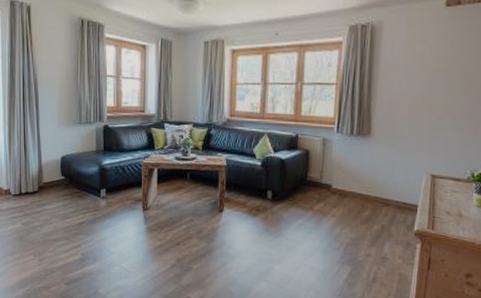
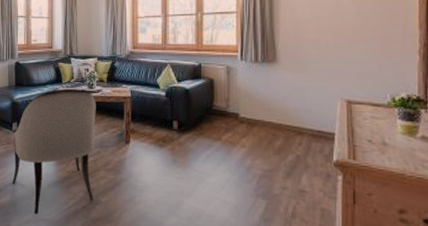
armchair: none [100,155,190,282] -> present [12,89,96,215]

